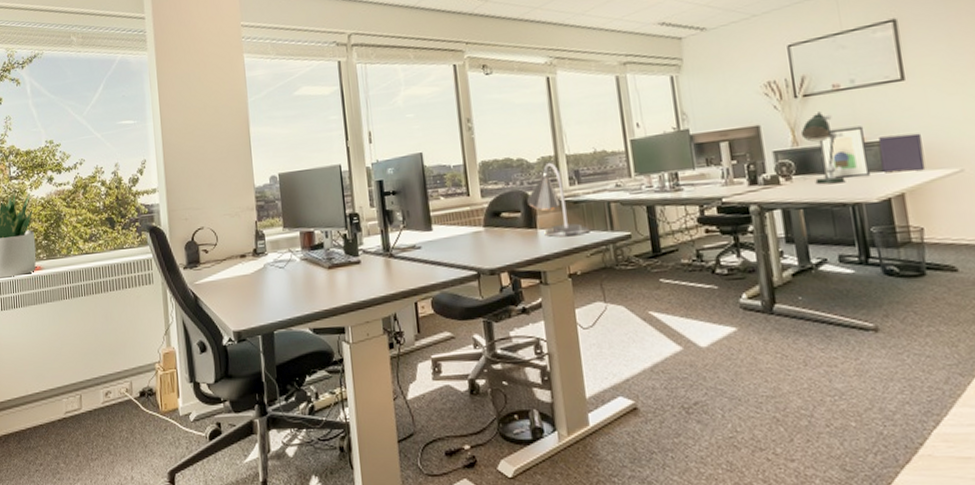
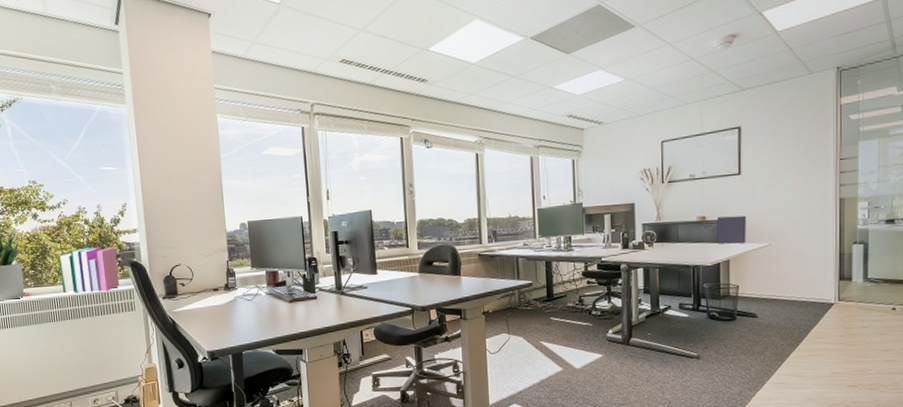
books: none [72,210,137,265] -> present [58,247,120,293]
table lamp: present [527,162,590,237] -> none [454,223,501,283]
desk lamp: present [800,112,846,185] -> none [663,195,694,251]
picture frame: present [818,126,870,180] -> none [675,207,709,247]

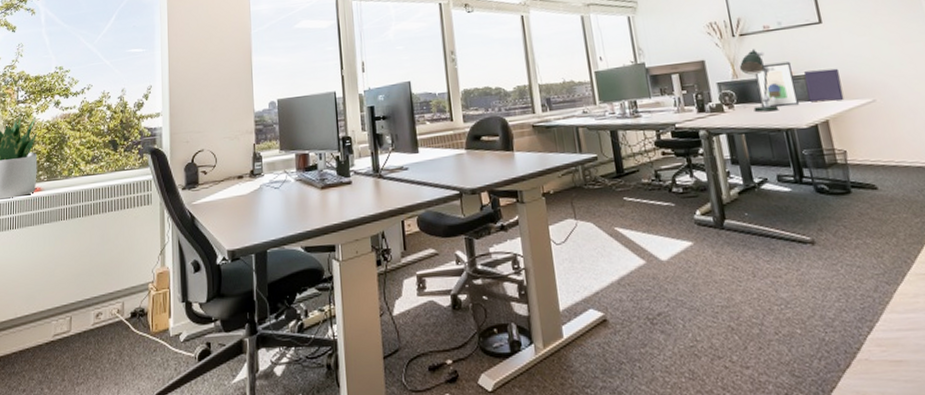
books: present [58,247,120,293] -> none [76,133,137,187]
desk lamp: none [663,195,694,251] -> present [739,49,779,113]
picture frame: none [675,207,709,247] -> present [754,61,799,108]

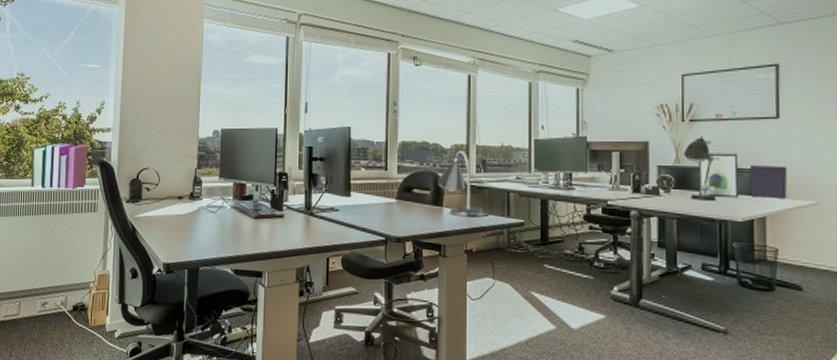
books: none [76,133,137,187] -> present [30,143,88,189]
table lamp: none [504,90,561,159] -> present [437,150,489,217]

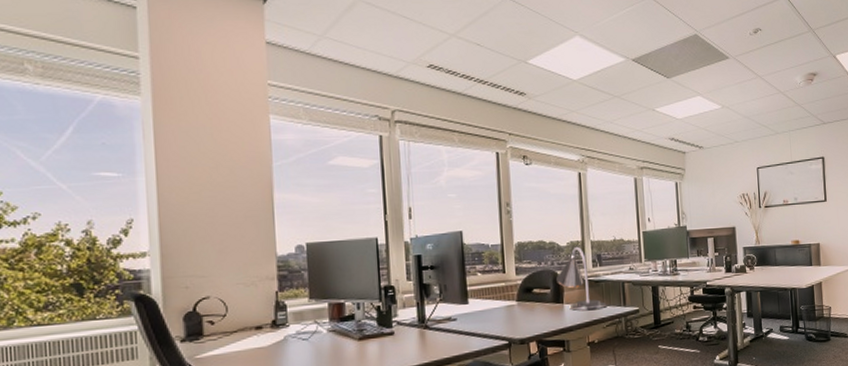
books: present [30,143,88,189] -> none [18,276,116,339]
desk lamp: present [683,136,721,201] -> none [761,220,789,274]
picture frame: present [698,153,739,198] -> none [772,232,802,270]
binder: present [749,165,787,200] -> none [808,240,835,267]

